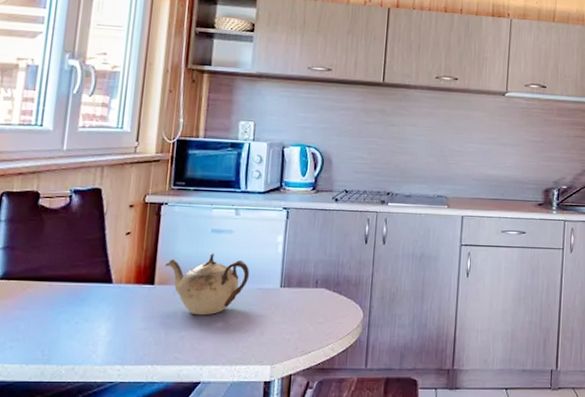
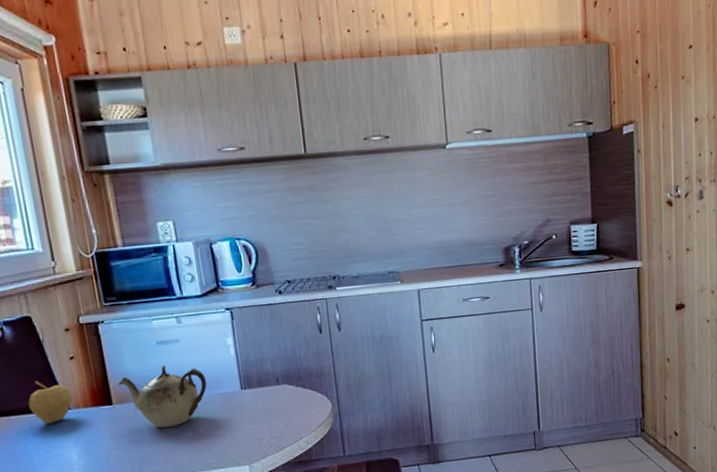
fruit: none [73,250,118,295] -> present [28,380,73,424]

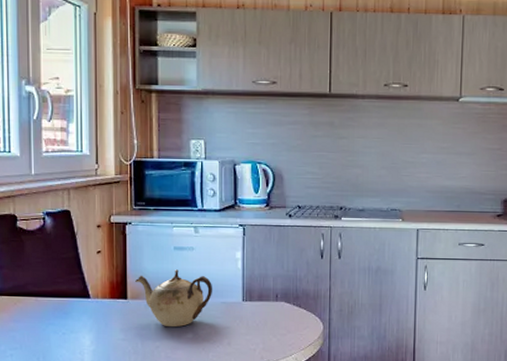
fruit: present [28,380,73,424] -> none [55,268,93,309]

